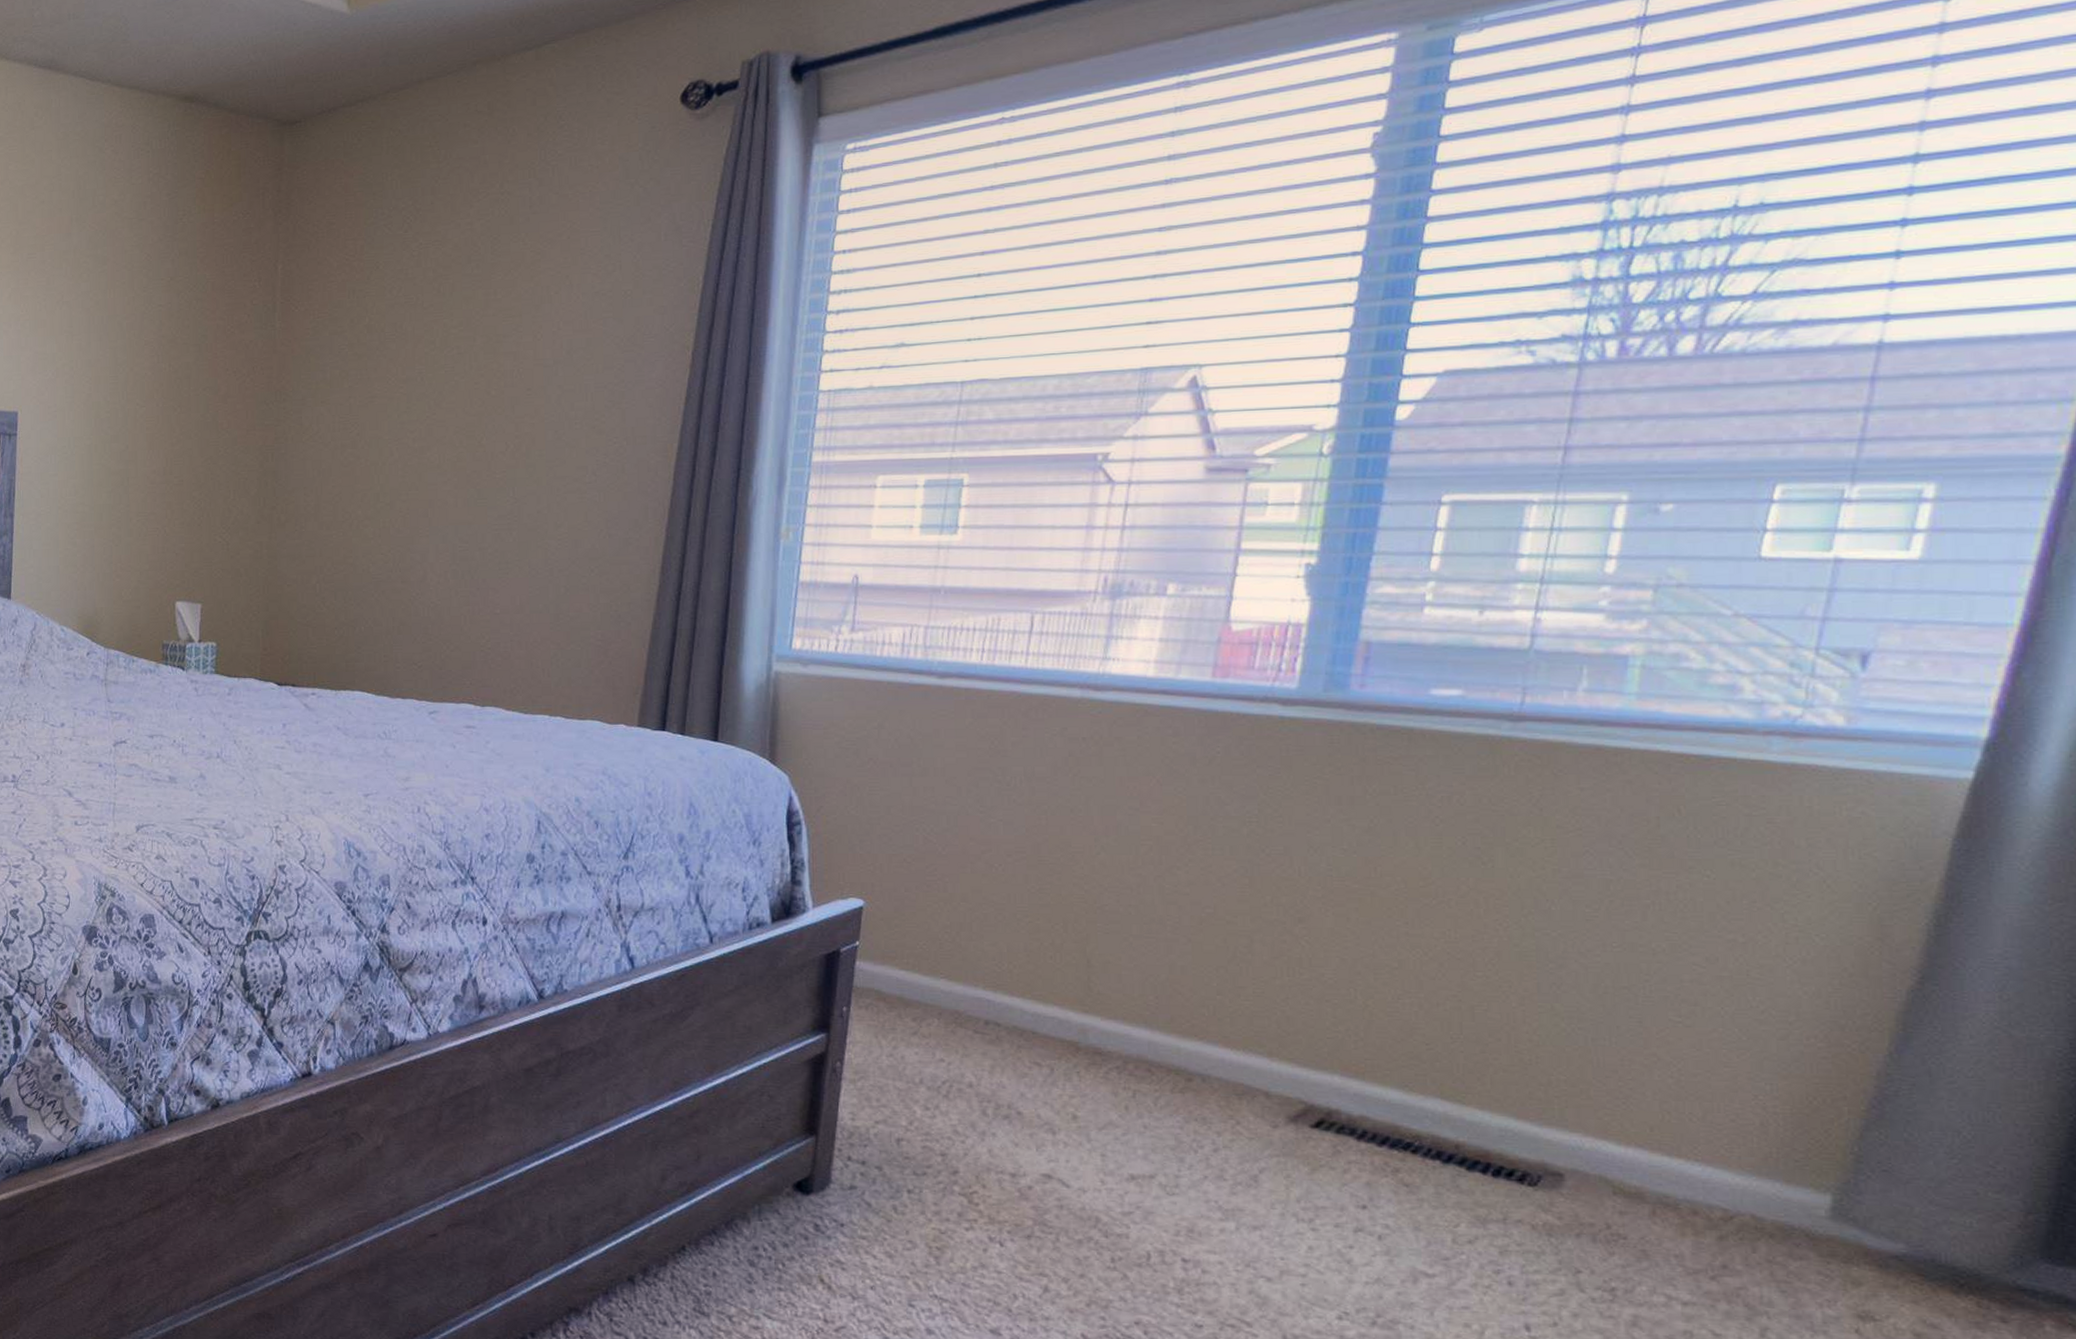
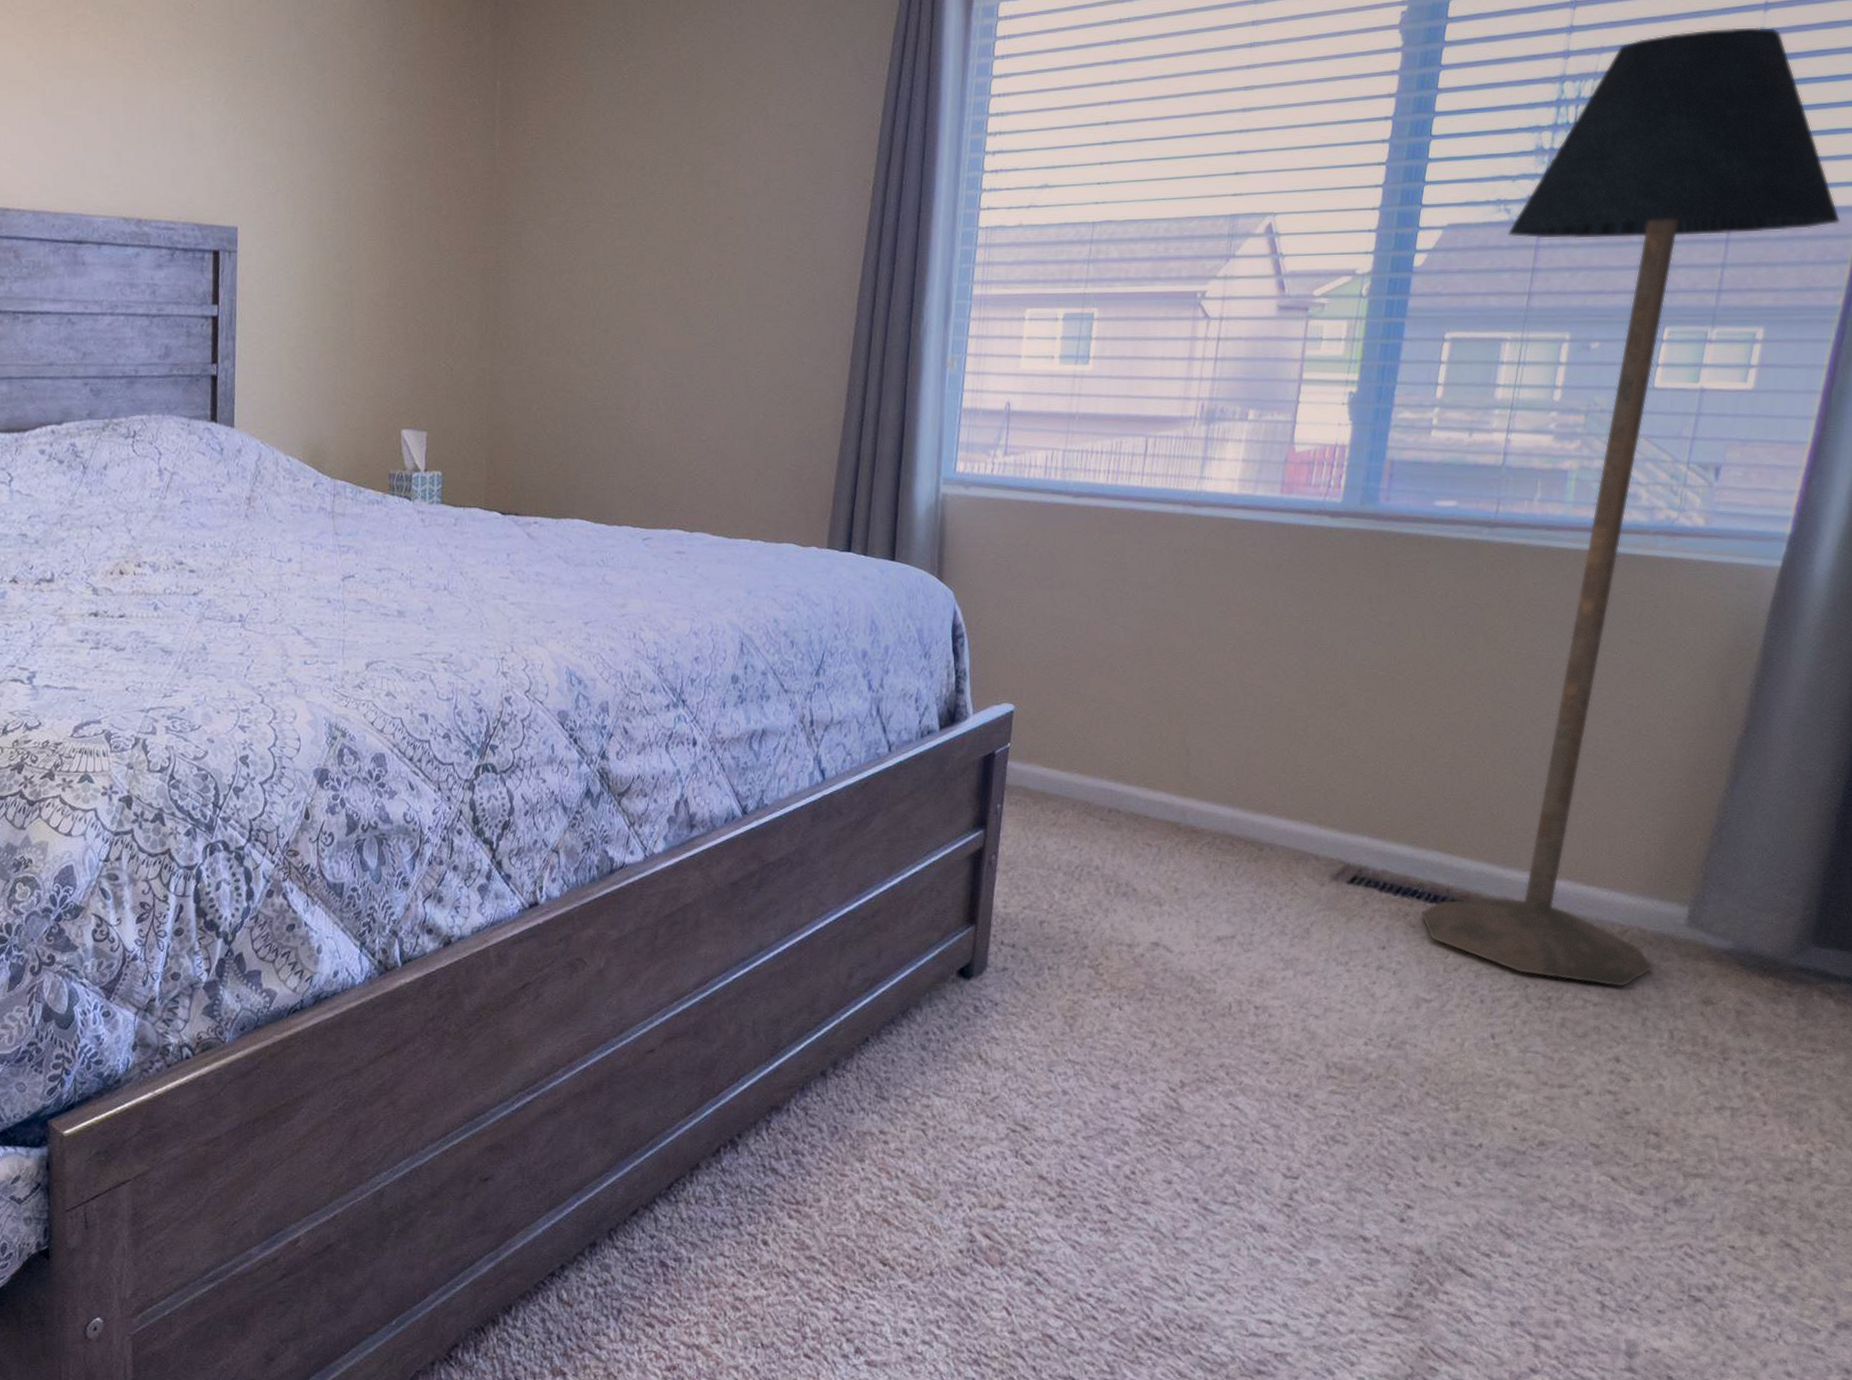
floor lamp: none [1417,118,2060,1287] -> present [1420,26,1841,988]

